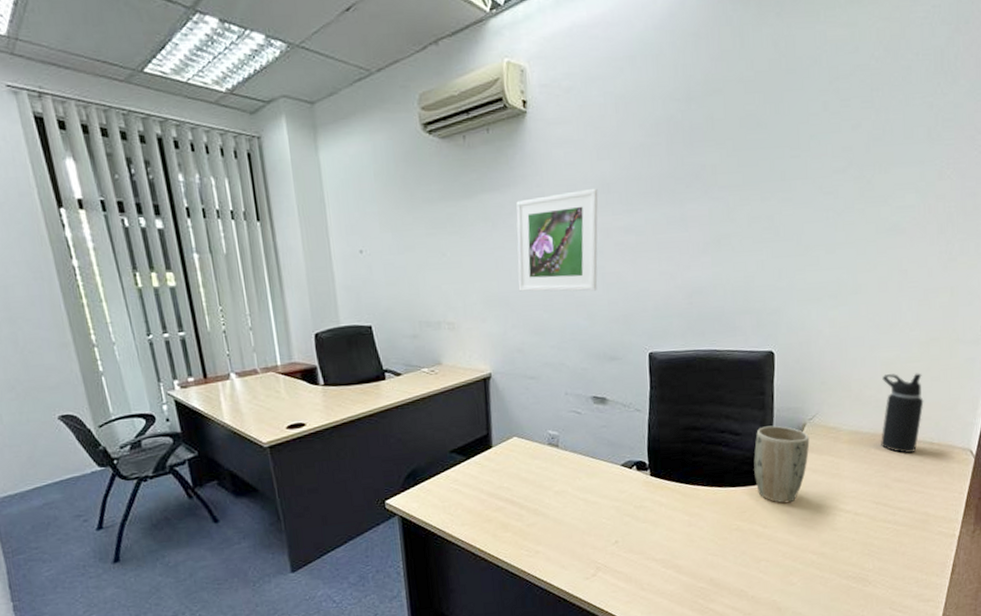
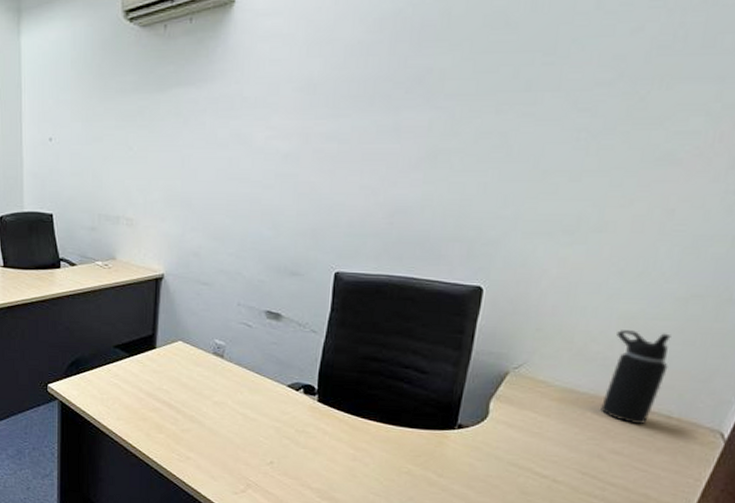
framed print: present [516,188,598,292] -> none [202,88,302,200]
plant pot: present [753,425,810,504] -> none [436,368,511,456]

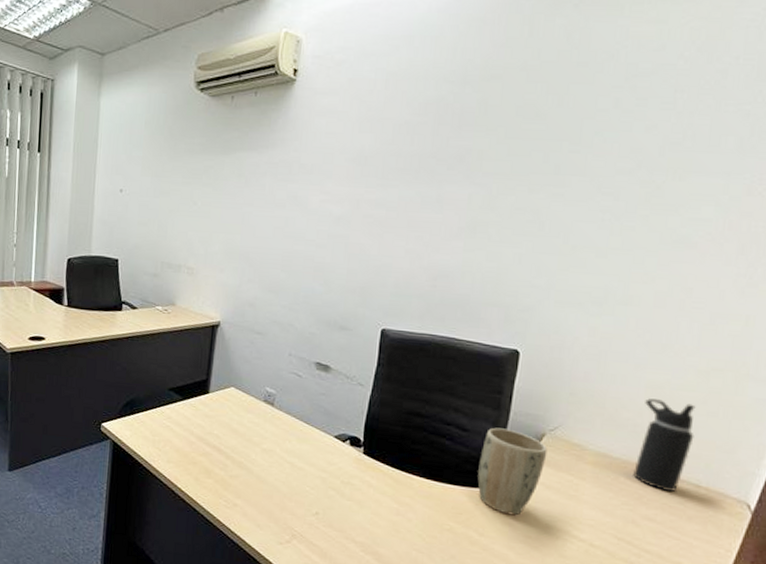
plant pot: none [436,368,511,456] -> present [477,427,548,516]

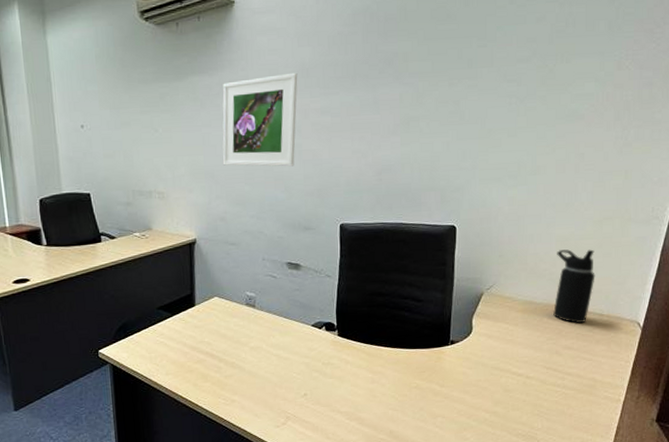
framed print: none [260,159,355,259] -> present [222,72,298,167]
plant pot: present [477,427,548,516] -> none [434,294,487,366]

